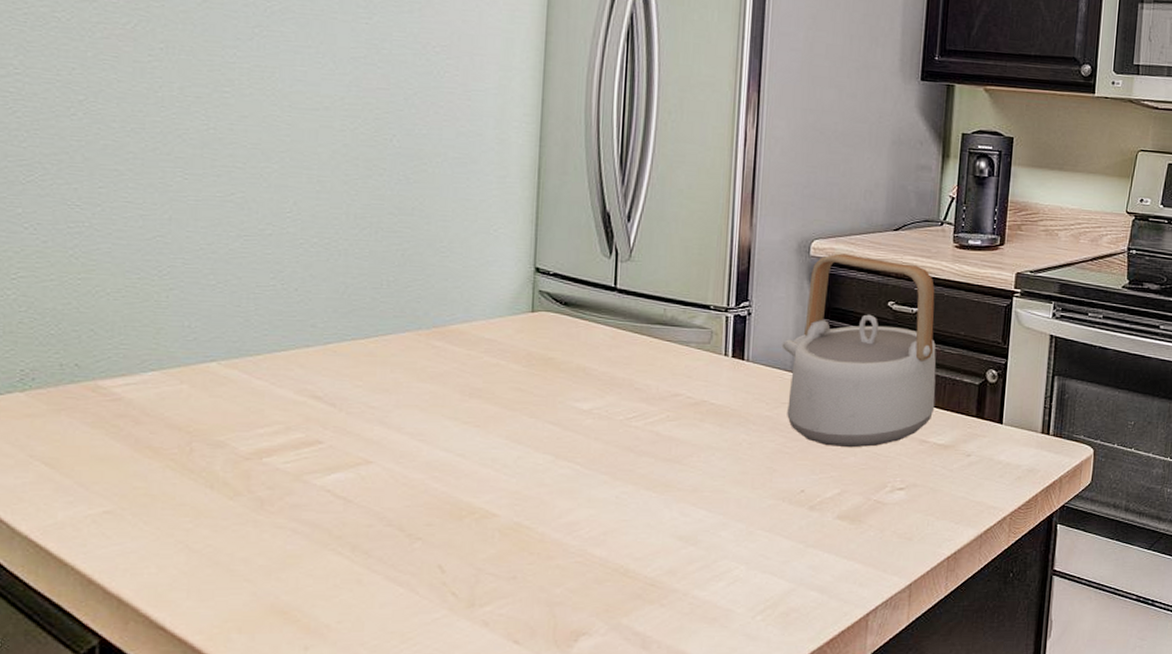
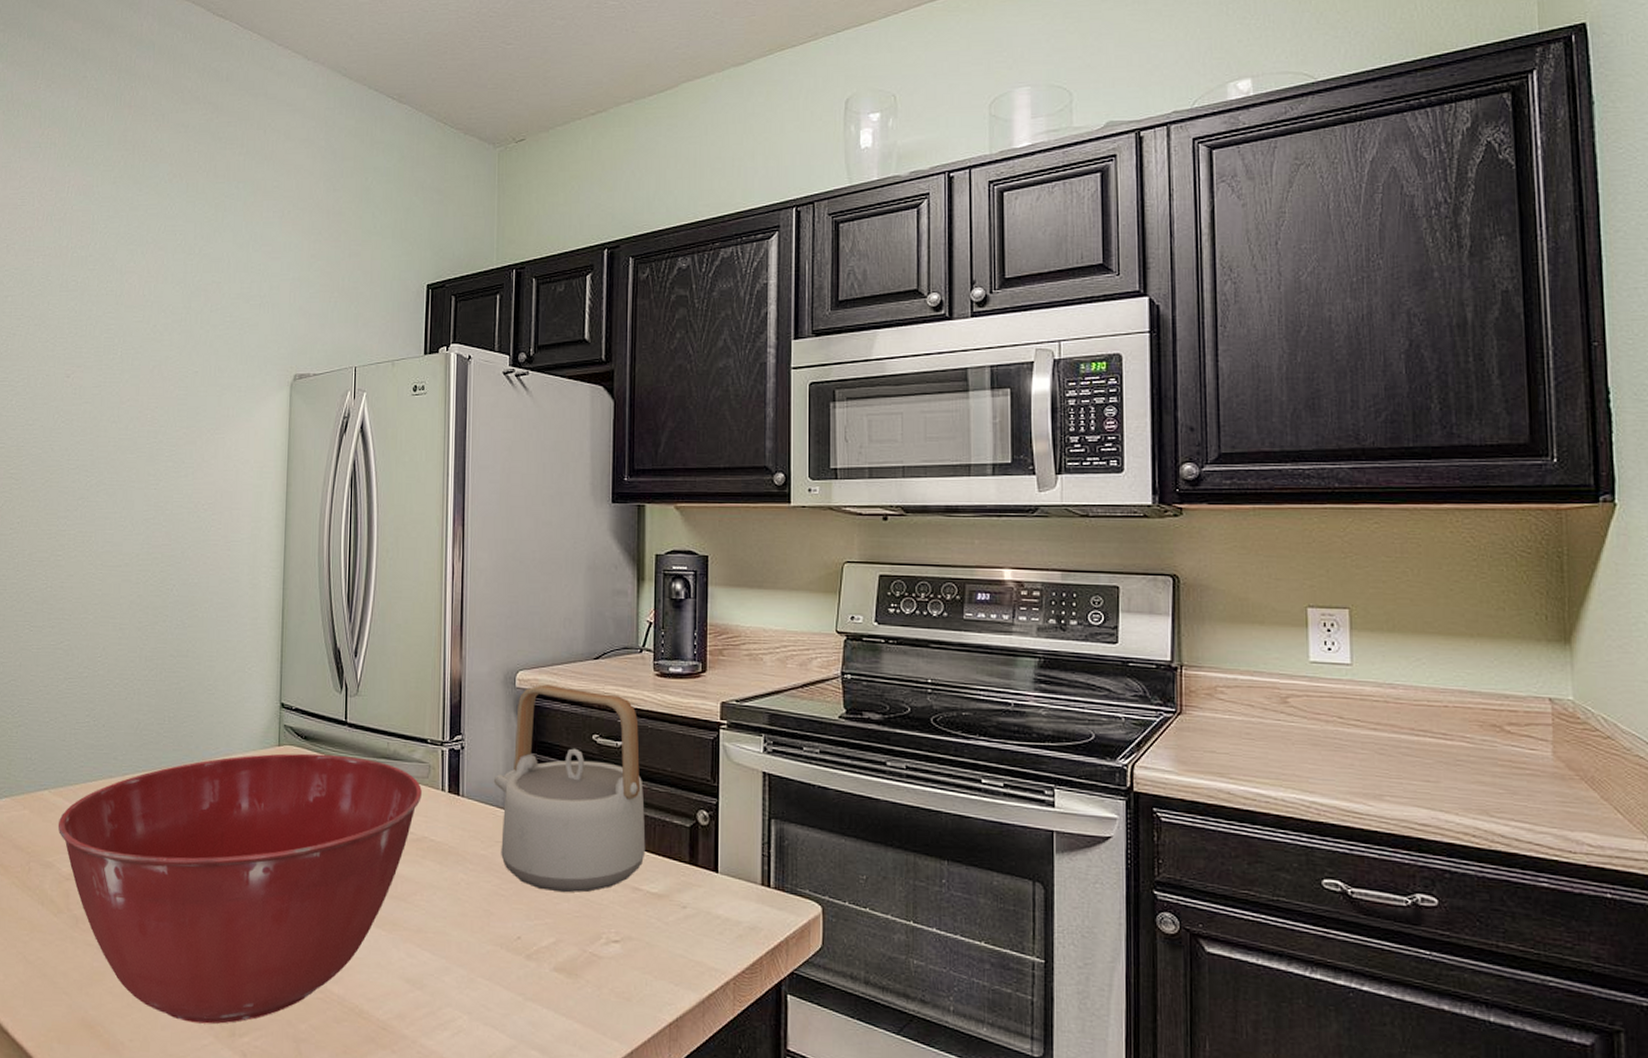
mixing bowl: none [231,319,702,598] -> present [57,753,422,1024]

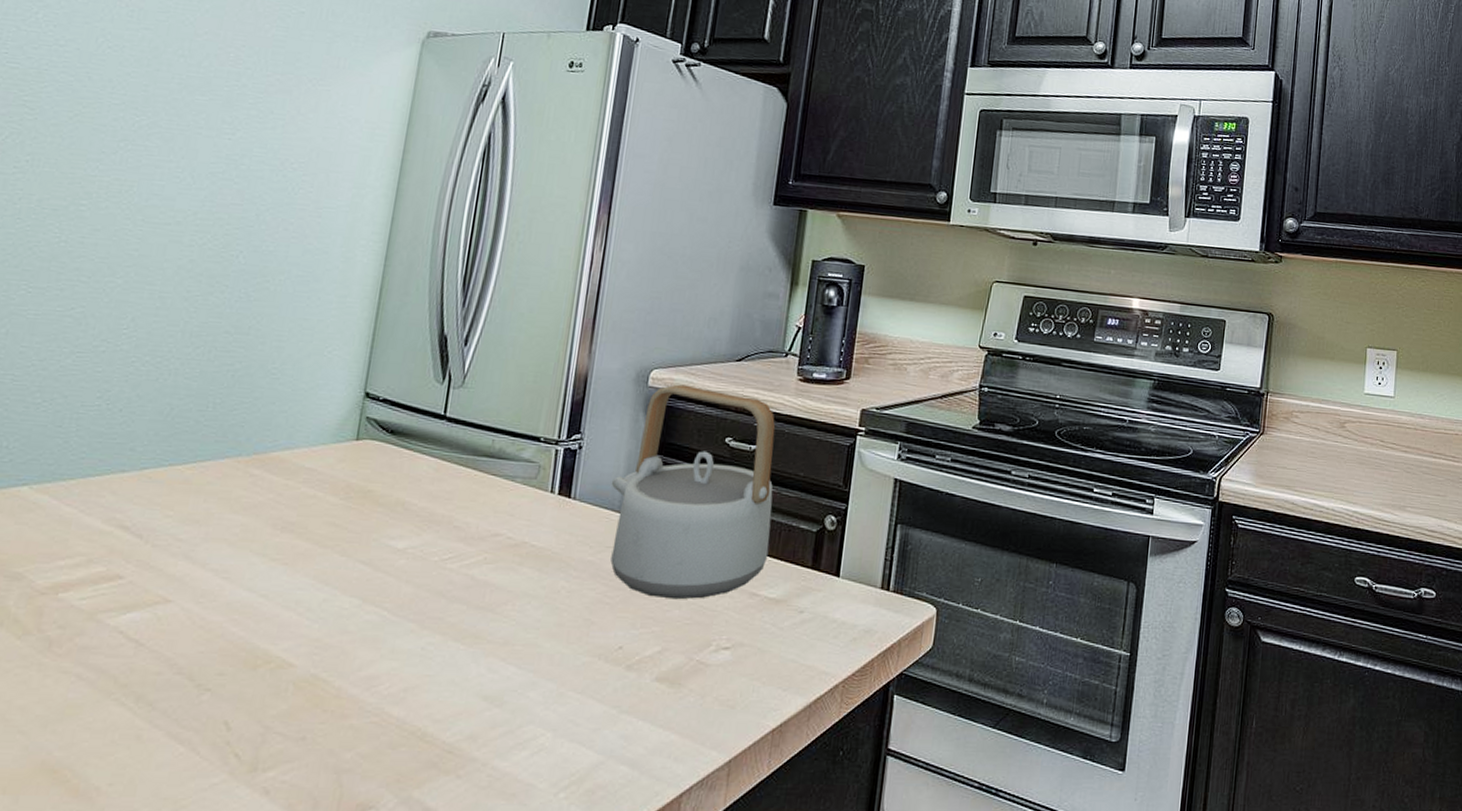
mixing bowl: present [57,753,422,1024] -> none [36,448,528,759]

